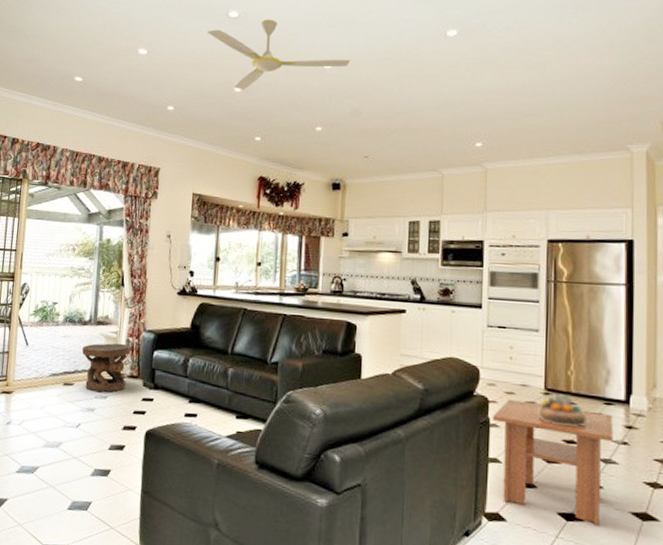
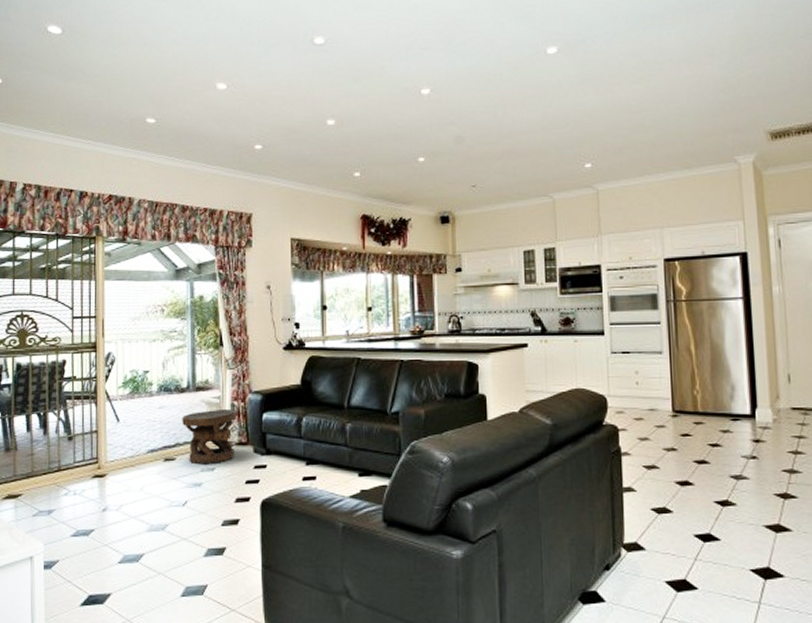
ceiling fan: present [206,19,351,90] -> none [291,44,450,123]
coffee table: present [493,399,613,525] -> none [624,426,742,542]
decorative bowl: present [539,394,587,427] -> none [668,415,716,447]

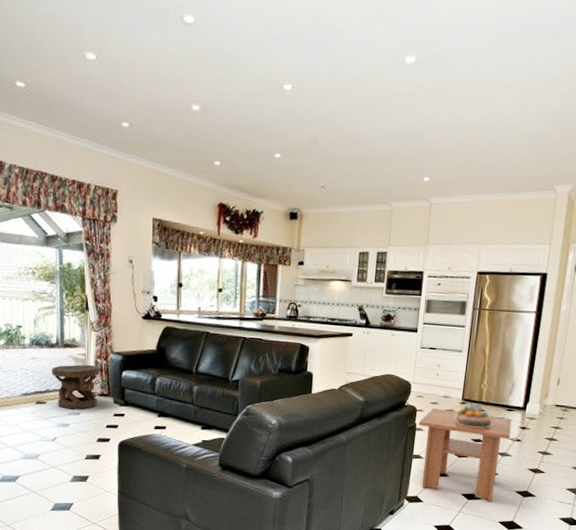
coffee table: none [624,426,742,542] -> present [419,408,512,502]
decorative bowl: none [668,415,716,447] -> present [455,403,492,429]

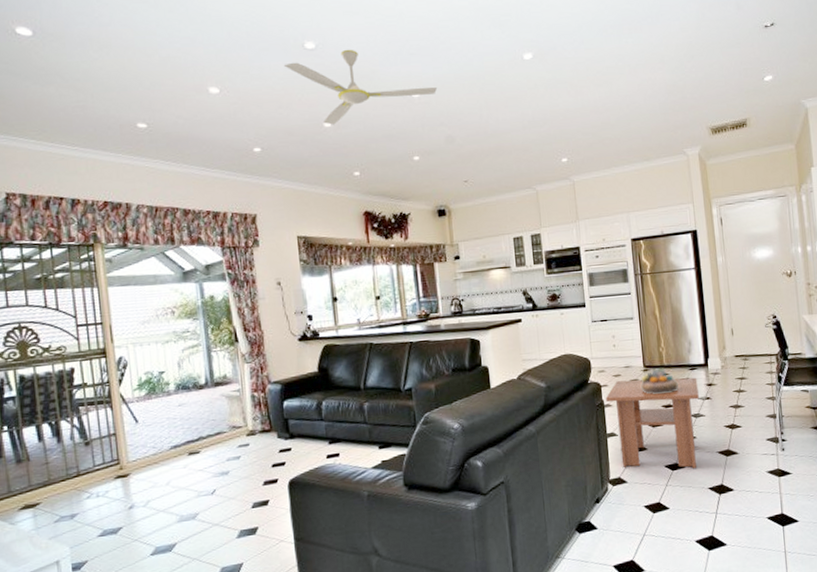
side table: present [52,364,100,409] -> none [203,400,259,455]
ceiling fan: none [160,28,311,109] -> present [283,49,438,125]

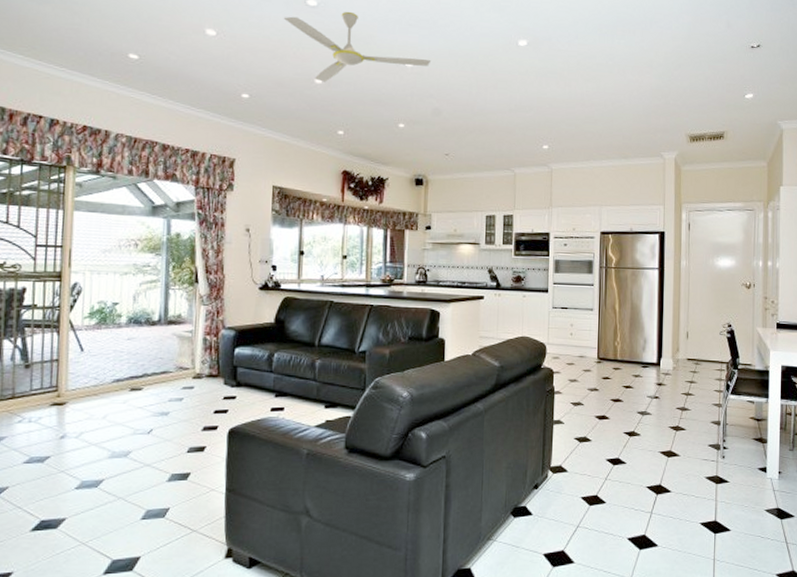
coffee table: present [606,377,699,468] -> none [557,370,648,465]
decorative bowl: present [641,368,678,395] -> none [593,362,629,388]

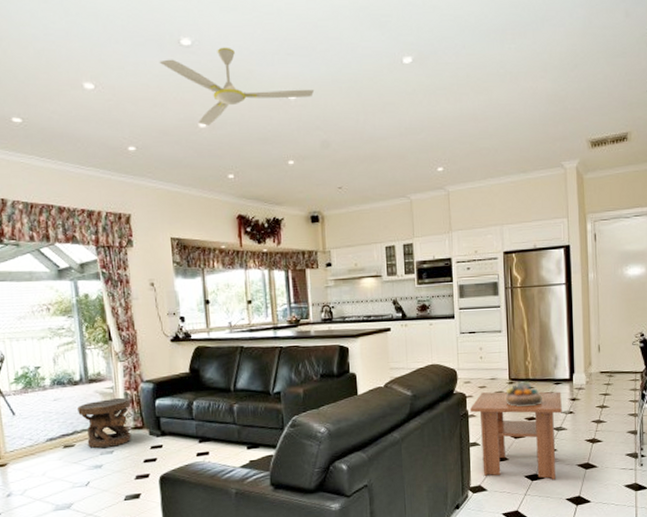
side table: none [151,342,209,395] -> present [77,397,132,449]
coffee table: none [557,370,648,465] -> present [470,391,562,479]
decorative bowl: none [593,362,629,388] -> present [505,381,542,407]

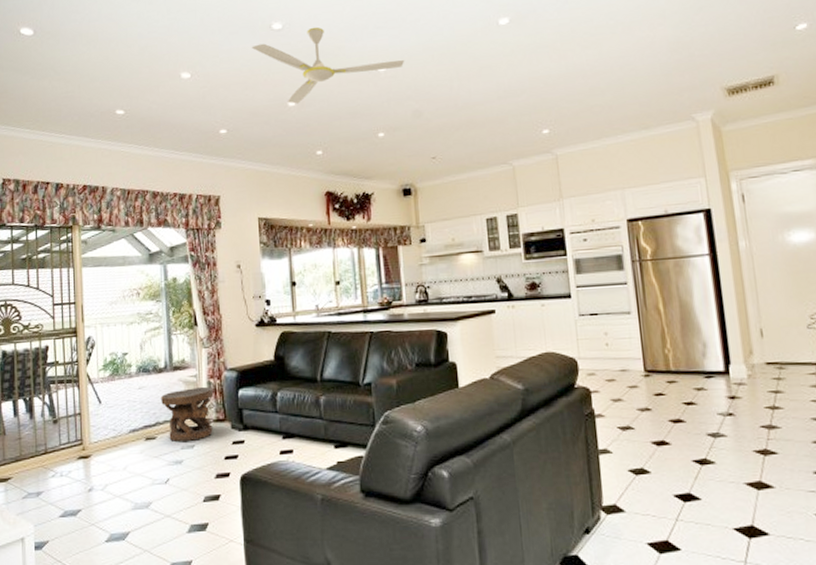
coffee table: present [470,391,562,479] -> none [597,386,718,501]
decorative bowl: present [505,381,542,407] -> none [641,374,690,406]

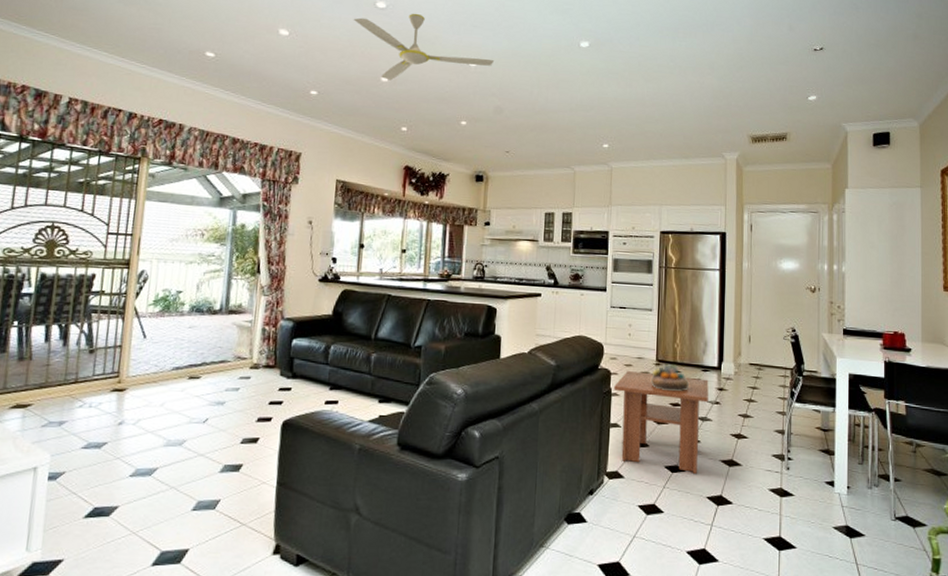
side table: present [161,386,214,442] -> none [211,332,267,384]
coffee table: none [597,386,718,501] -> present [614,371,709,474]
decorative bowl: none [641,374,690,406] -> present [651,364,689,392]

